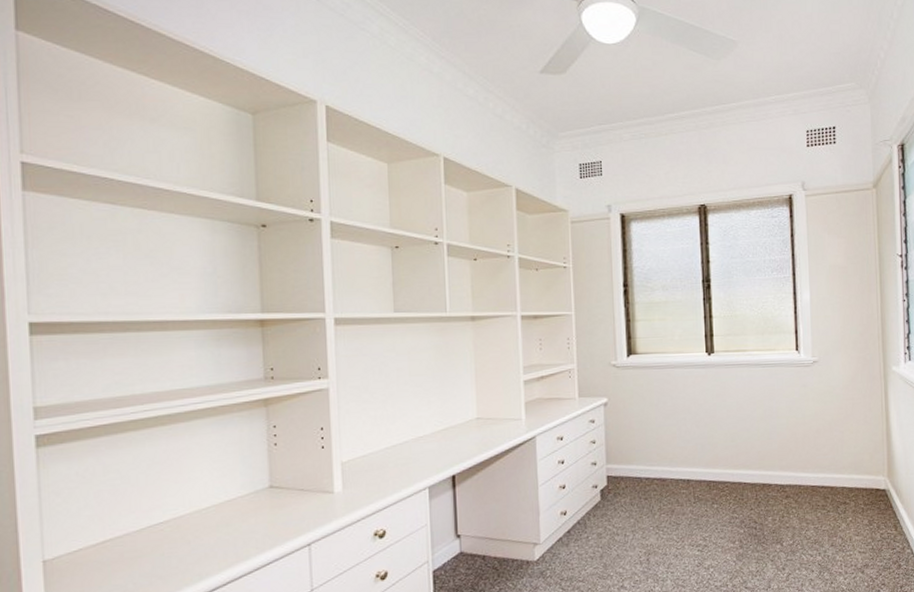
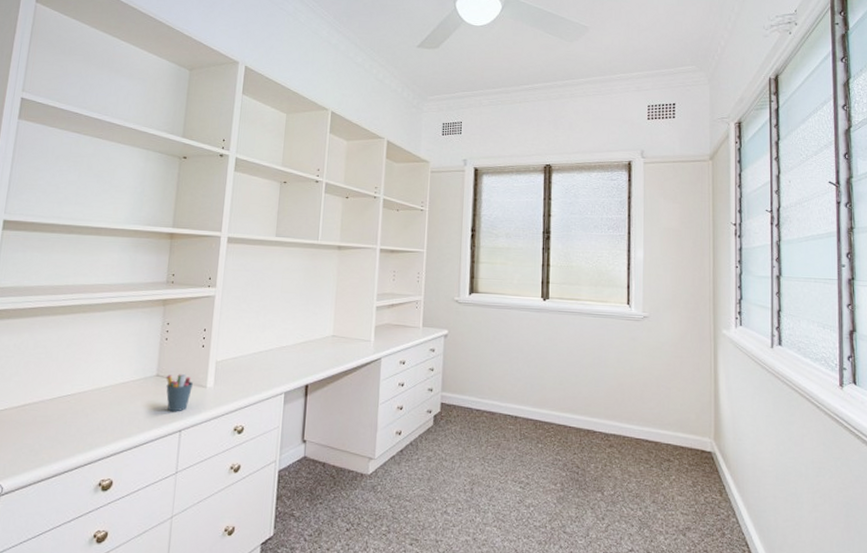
pen holder: none [282,481,317,525] -> present [166,374,193,412]

